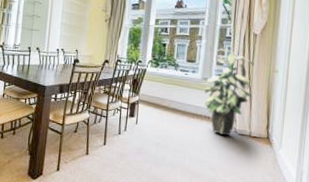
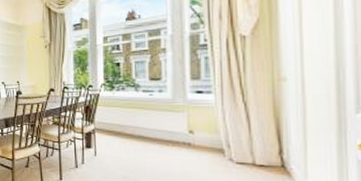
indoor plant: present [202,48,254,135] -> none [172,59,250,165]

